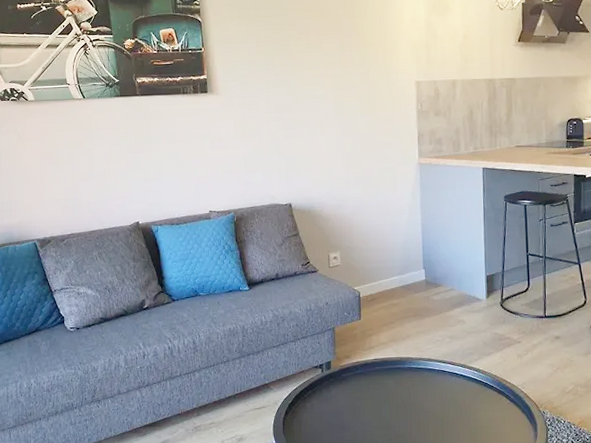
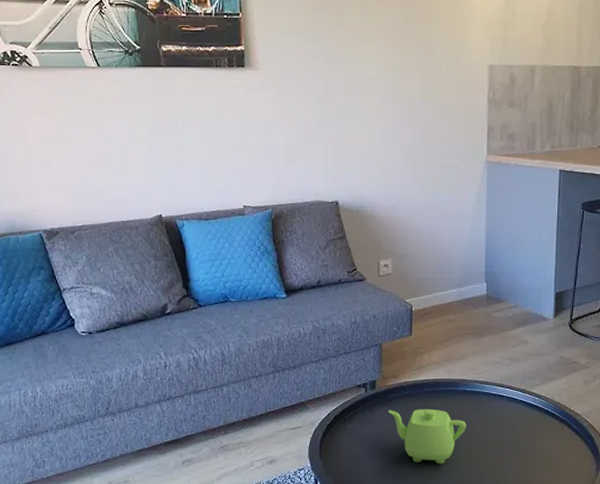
teapot: none [342,385,414,437] -> present [388,408,466,464]

